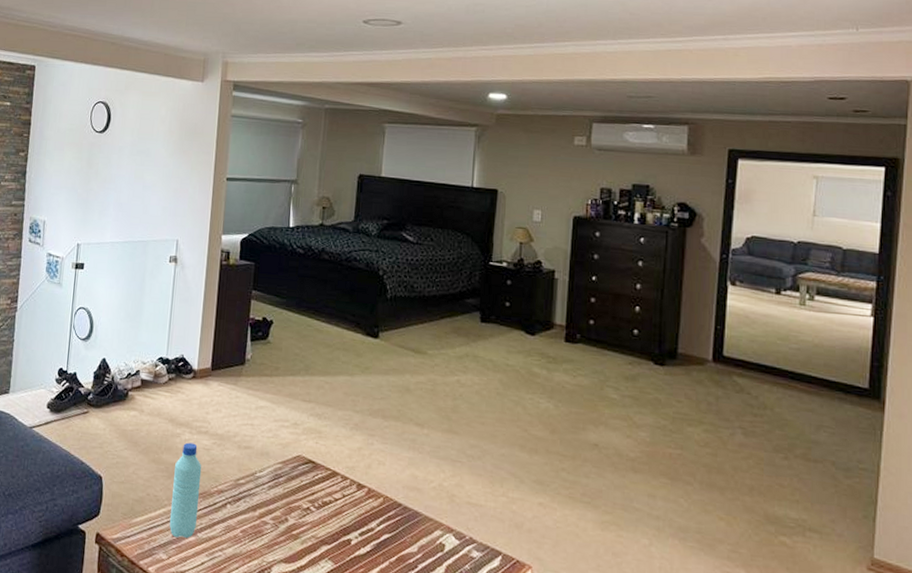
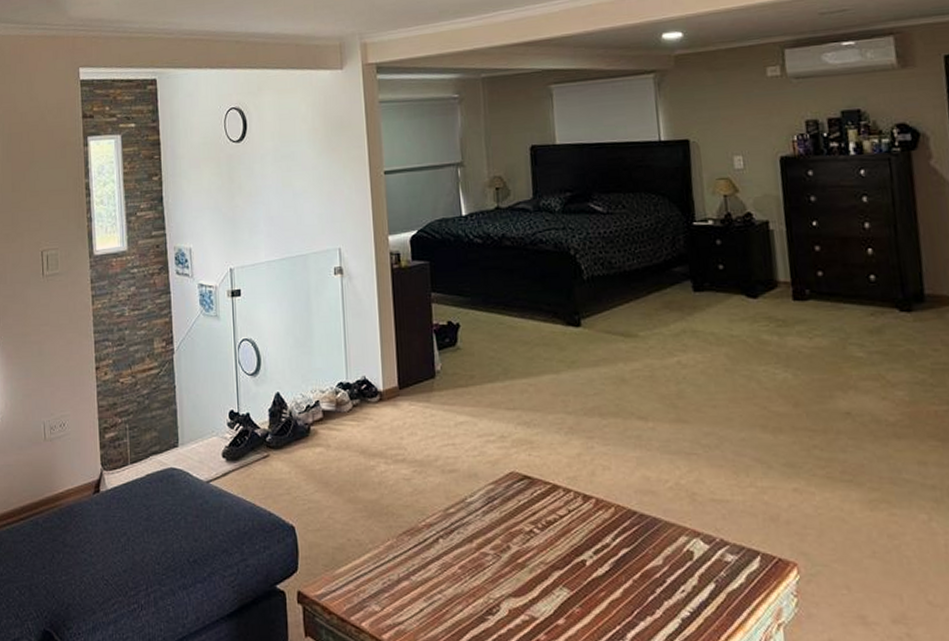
water bottle: present [169,442,202,538] -> none [374,474,409,585]

